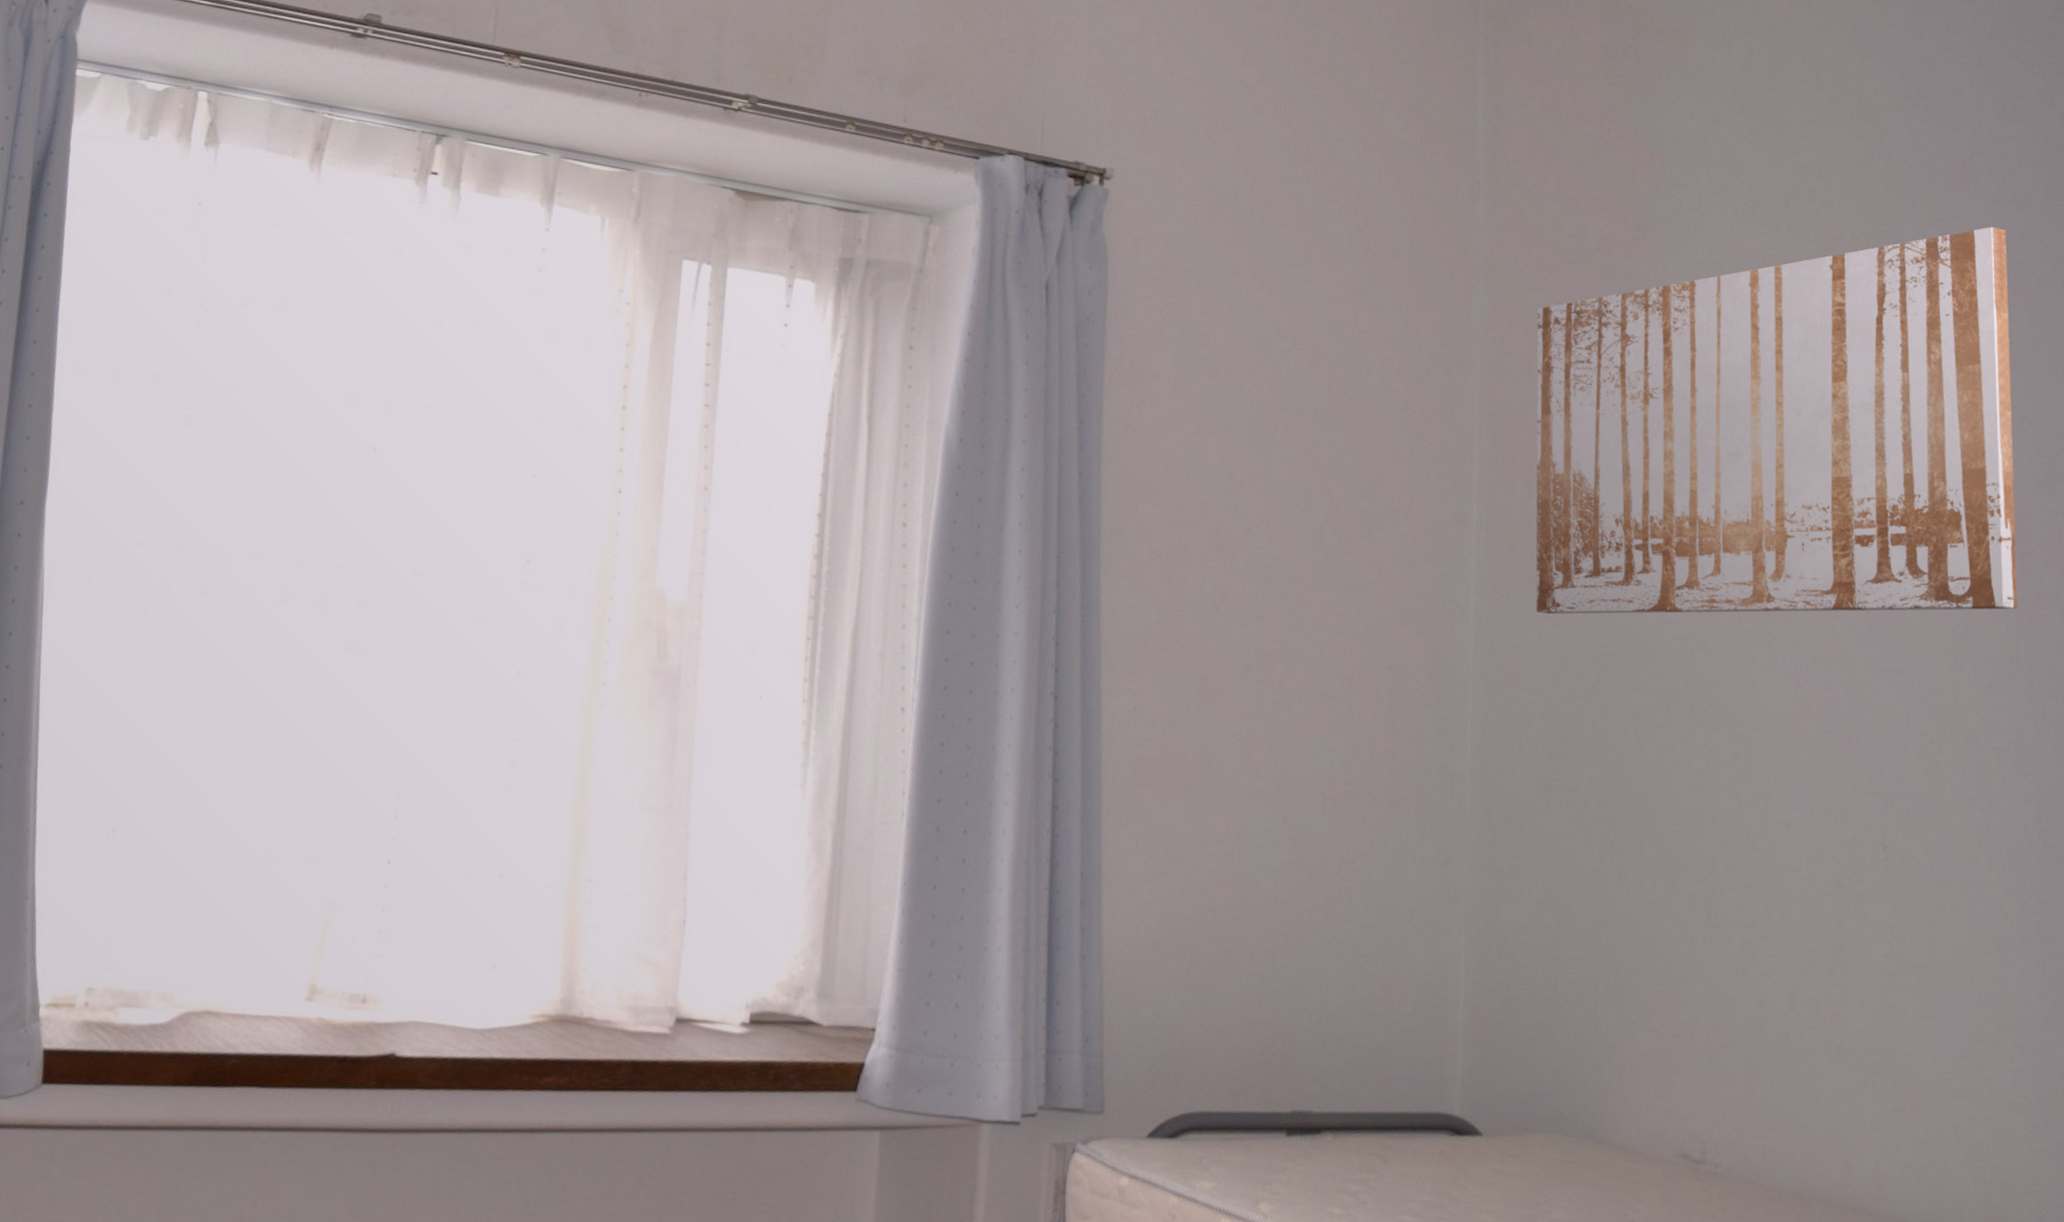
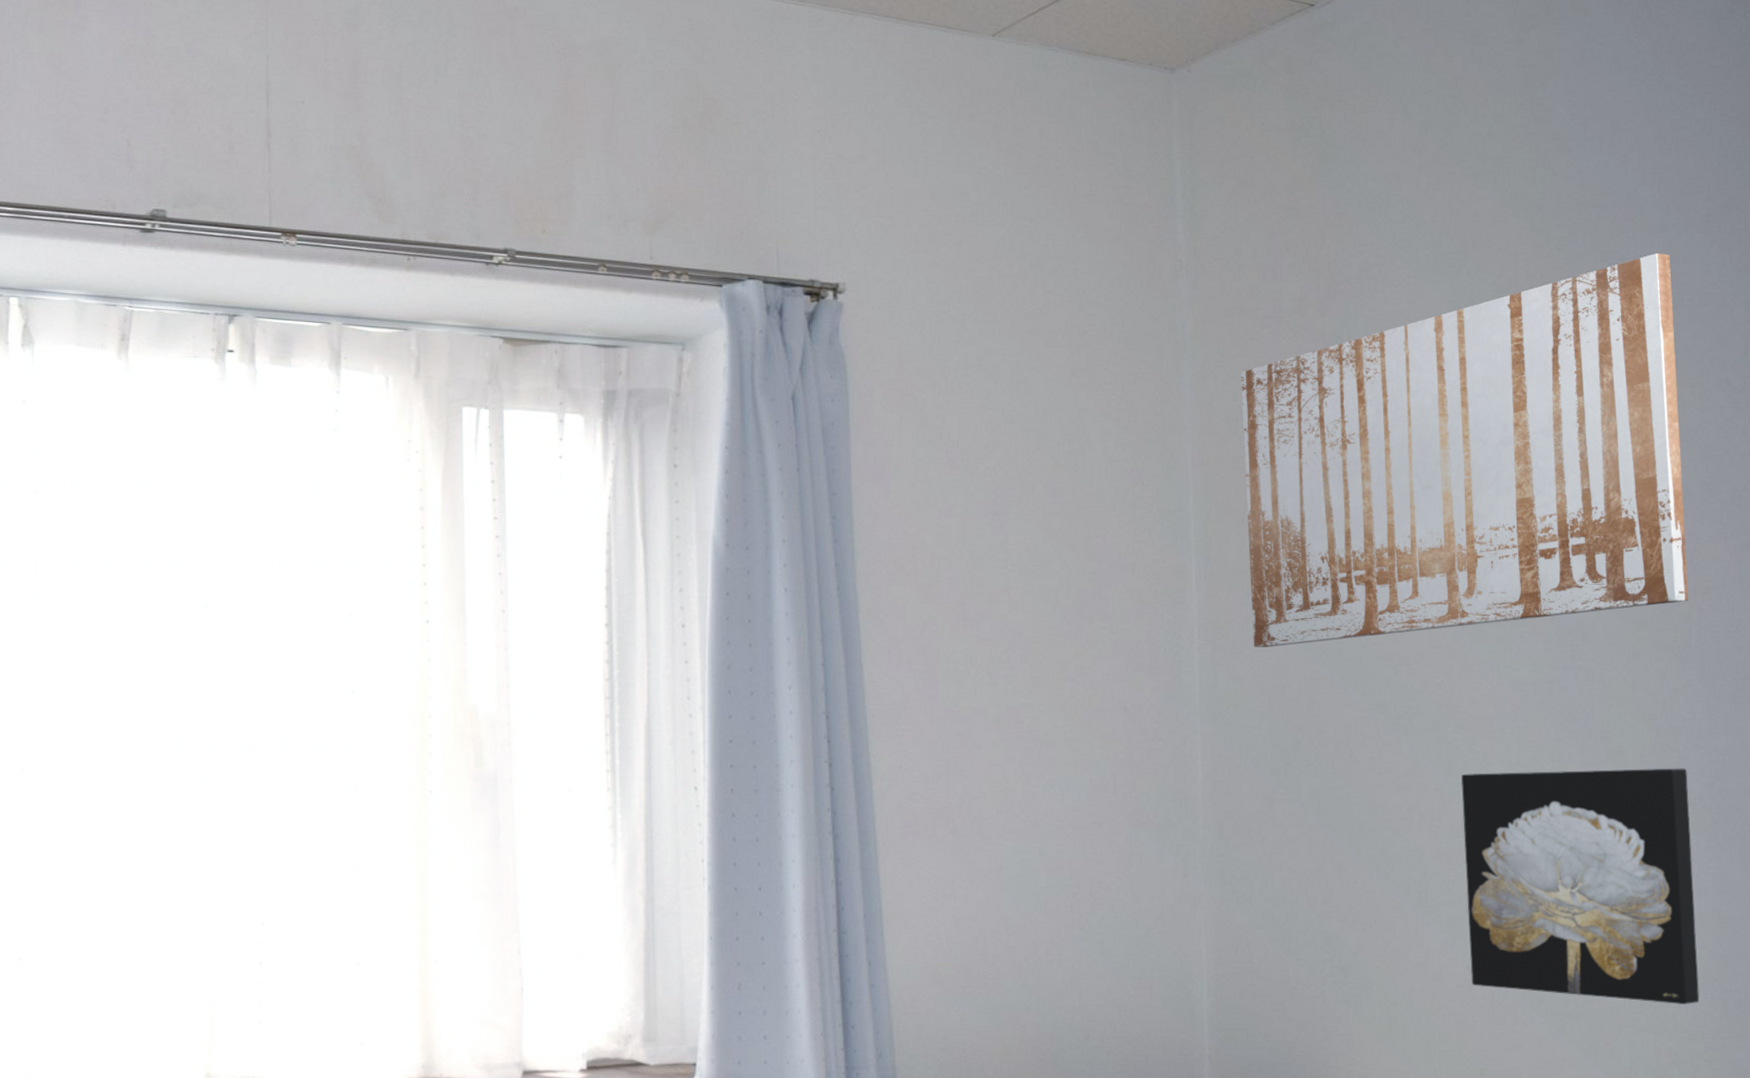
wall art: none [1759,778,2020,1069] -> present [1460,768,1700,1004]

